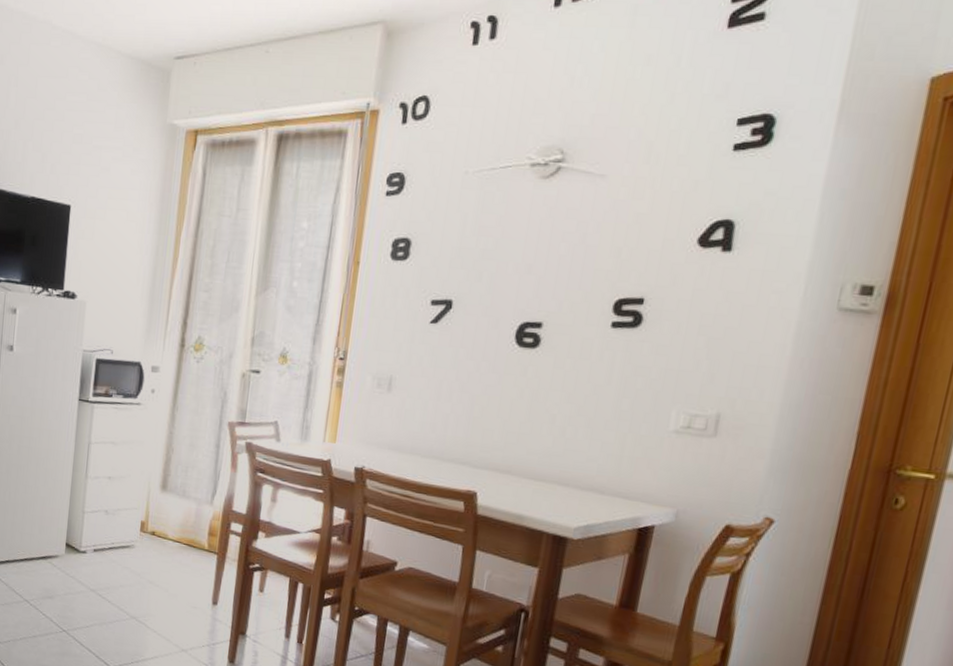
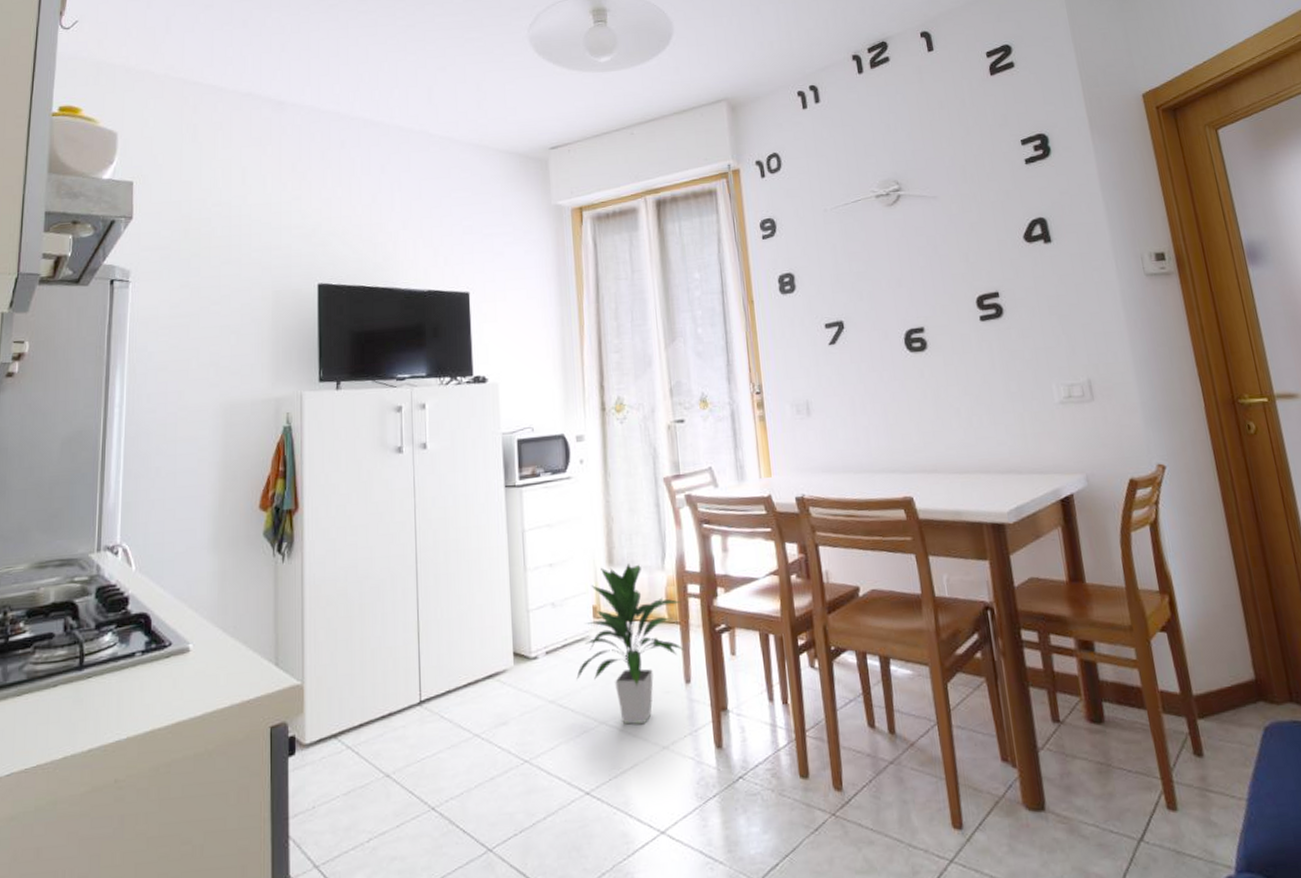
indoor plant: none [117,490,224,628] -> present [576,563,686,725]

